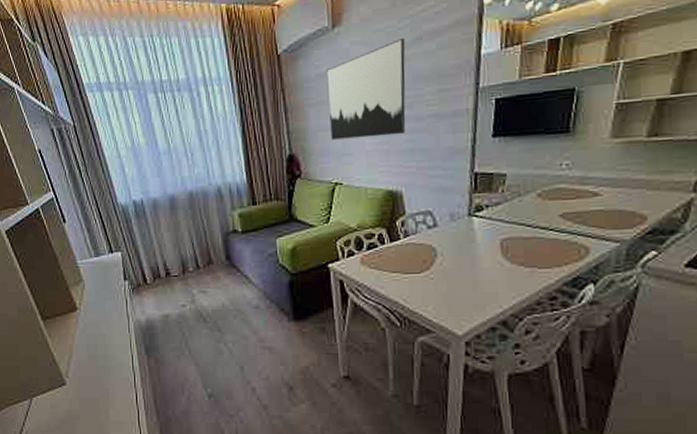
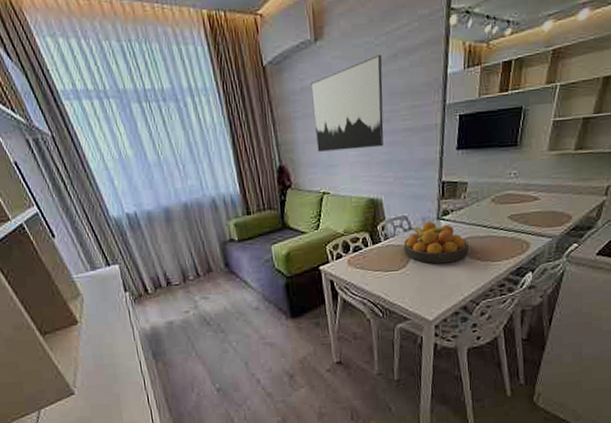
fruit bowl: none [427,218,509,268] -> present [403,221,469,264]

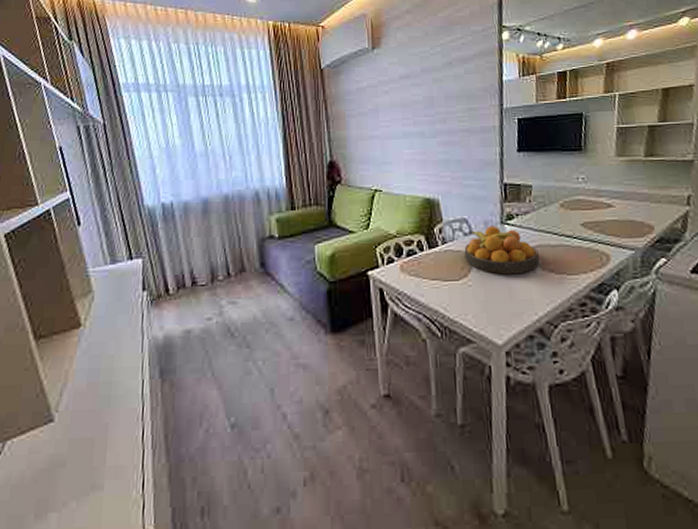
wall art: present [311,55,384,152] -> none [367,63,440,149]

